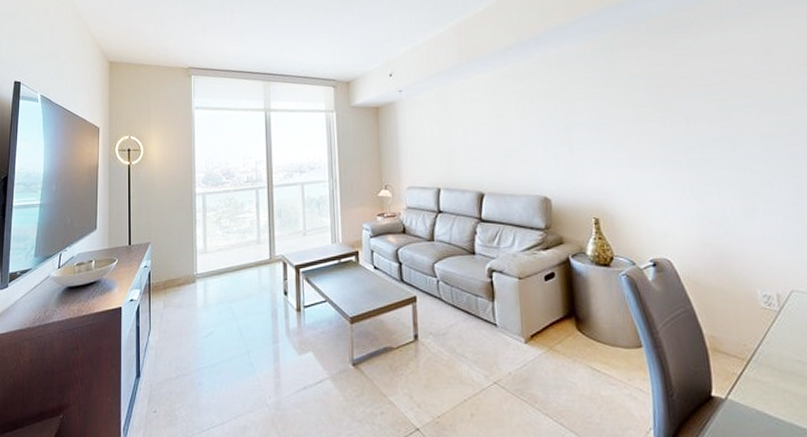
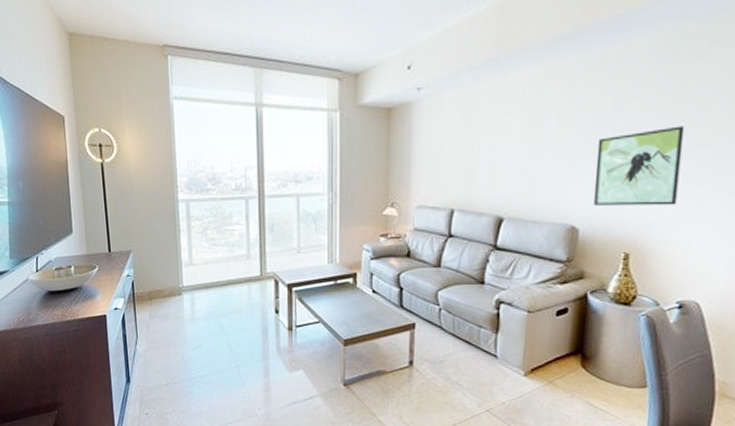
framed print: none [553,109,629,178] -> present [593,126,685,206]

